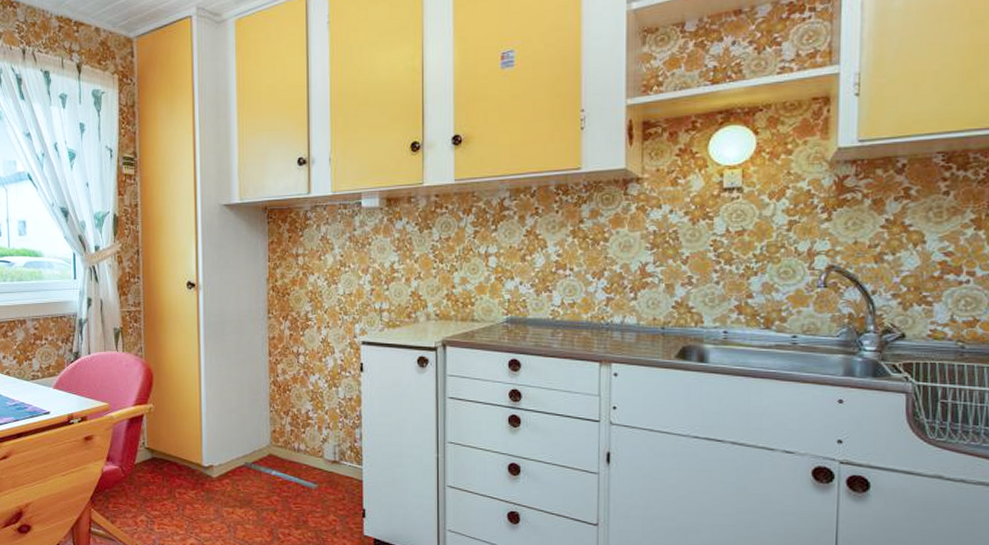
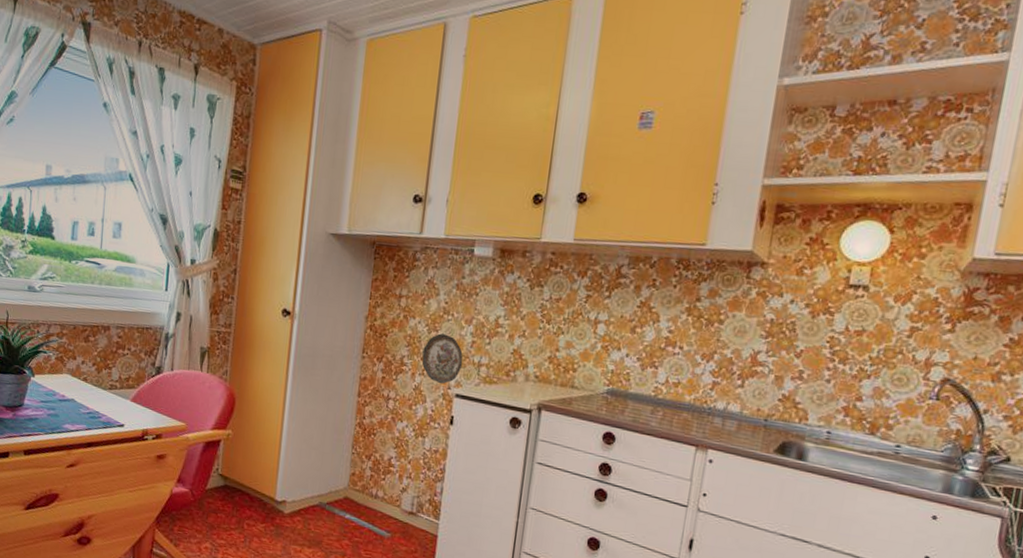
decorative plate: none [325,286,365,334] -> present [421,333,463,385]

